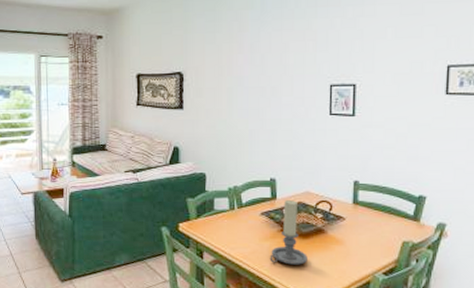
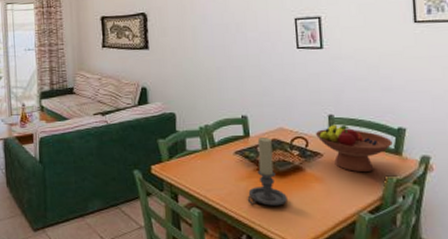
fruit bowl: none [339,190,412,237] -> present [315,124,393,173]

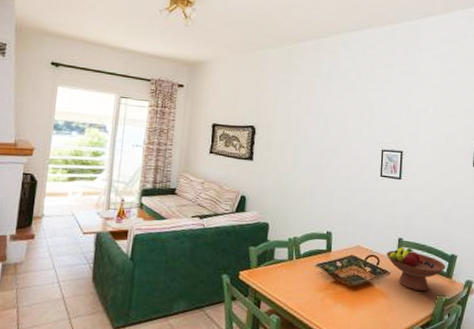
candle holder: present [247,138,287,206] -> none [322,253,356,317]

